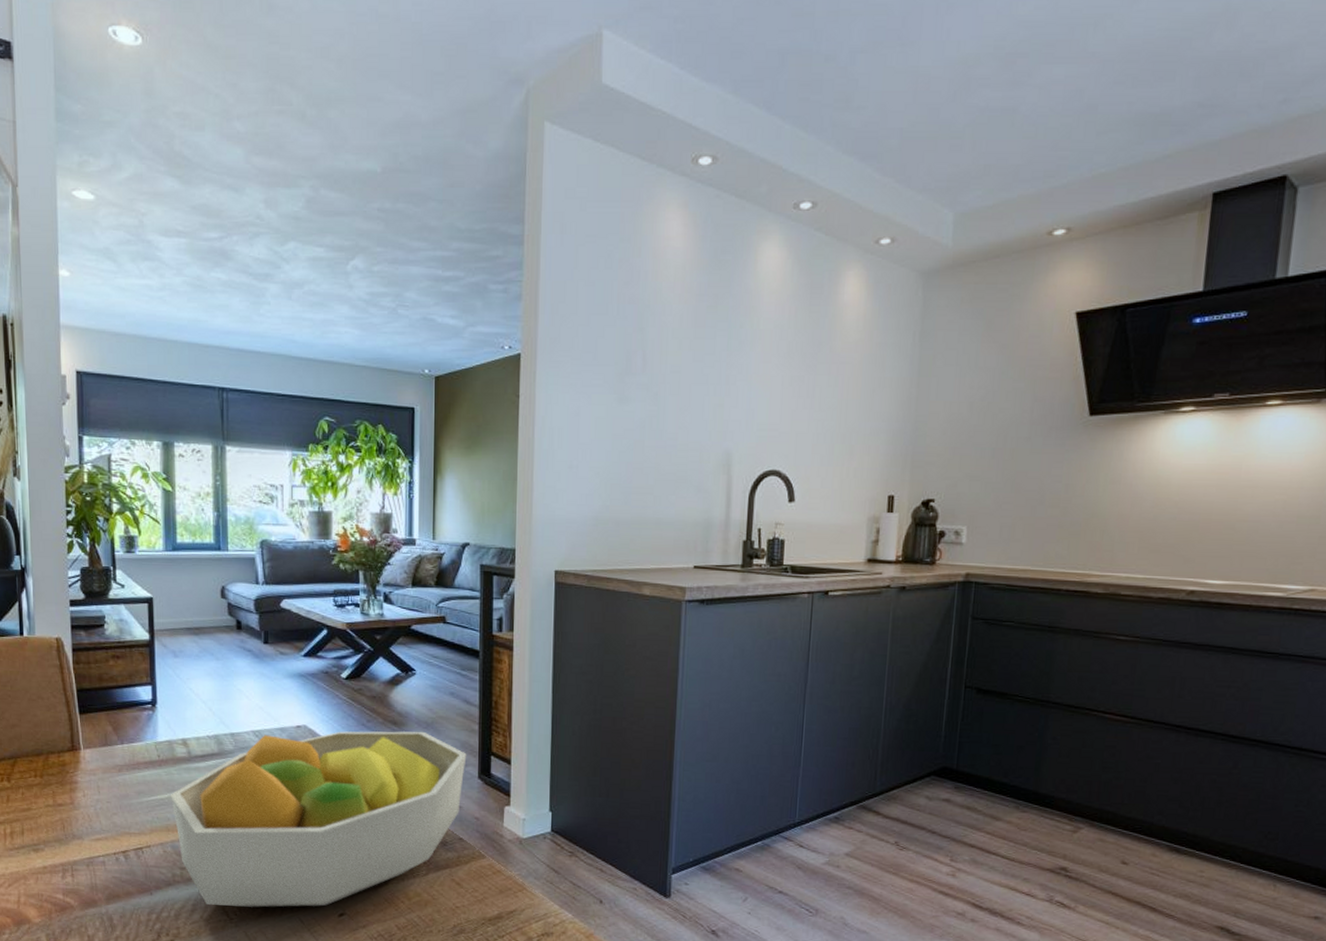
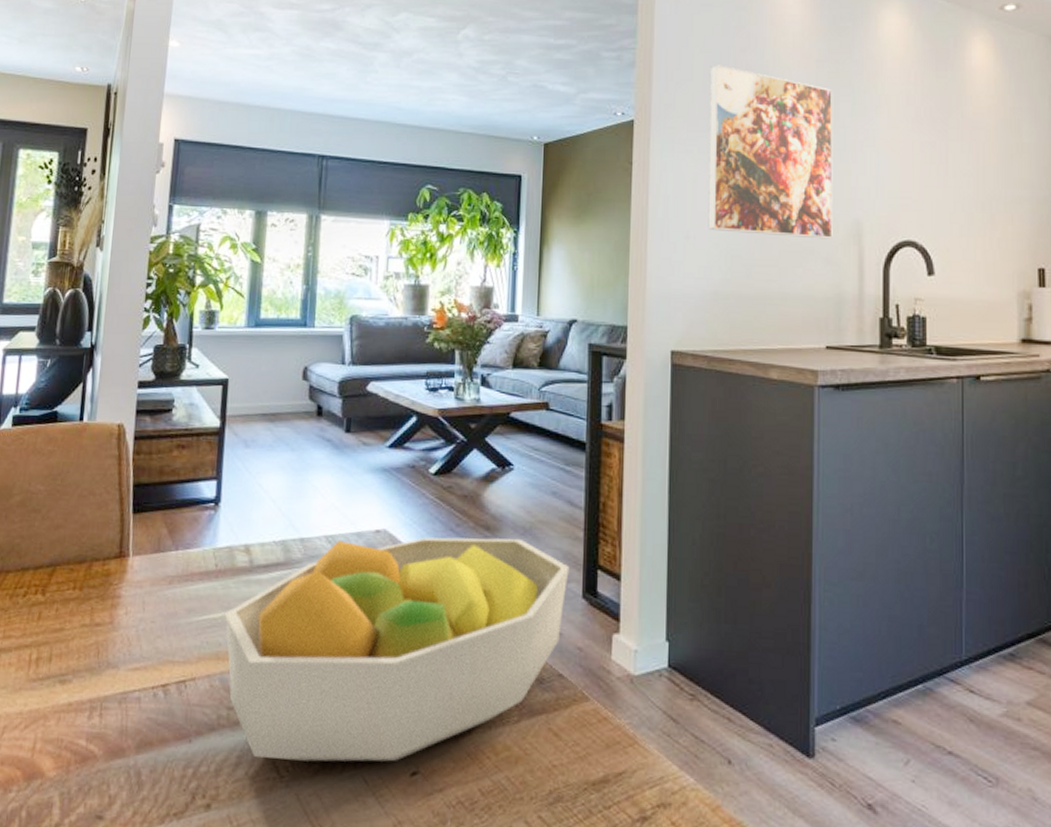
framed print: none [589,298,710,469] -> present [708,65,833,239]

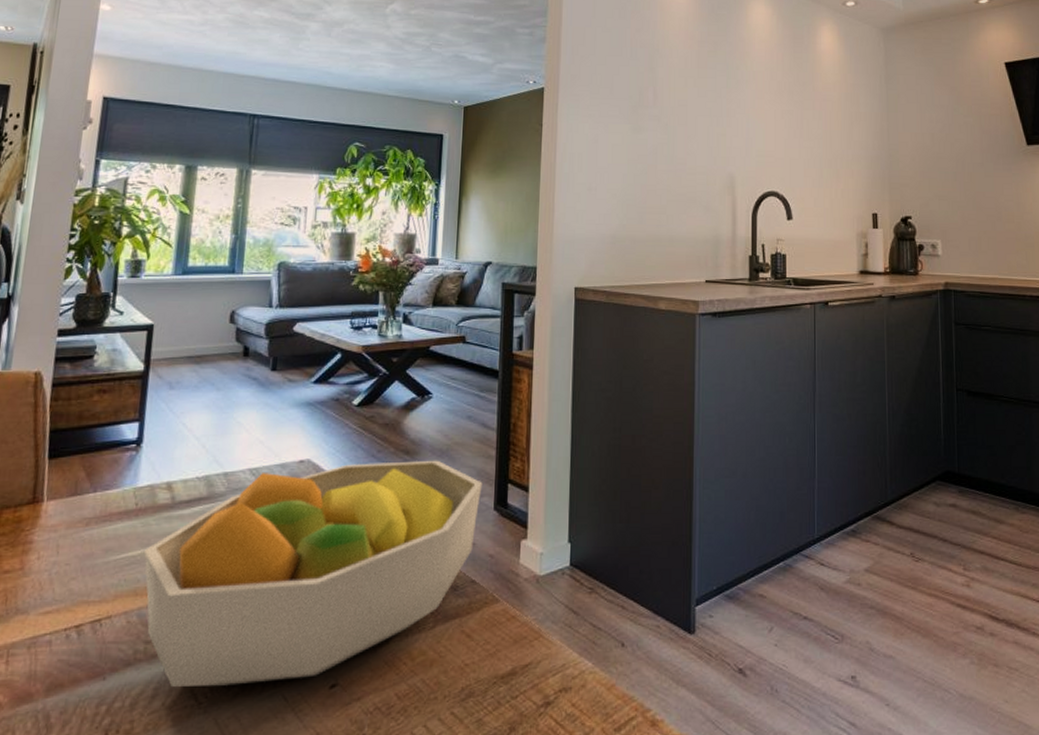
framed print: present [708,65,833,239] -> none [607,42,712,191]

